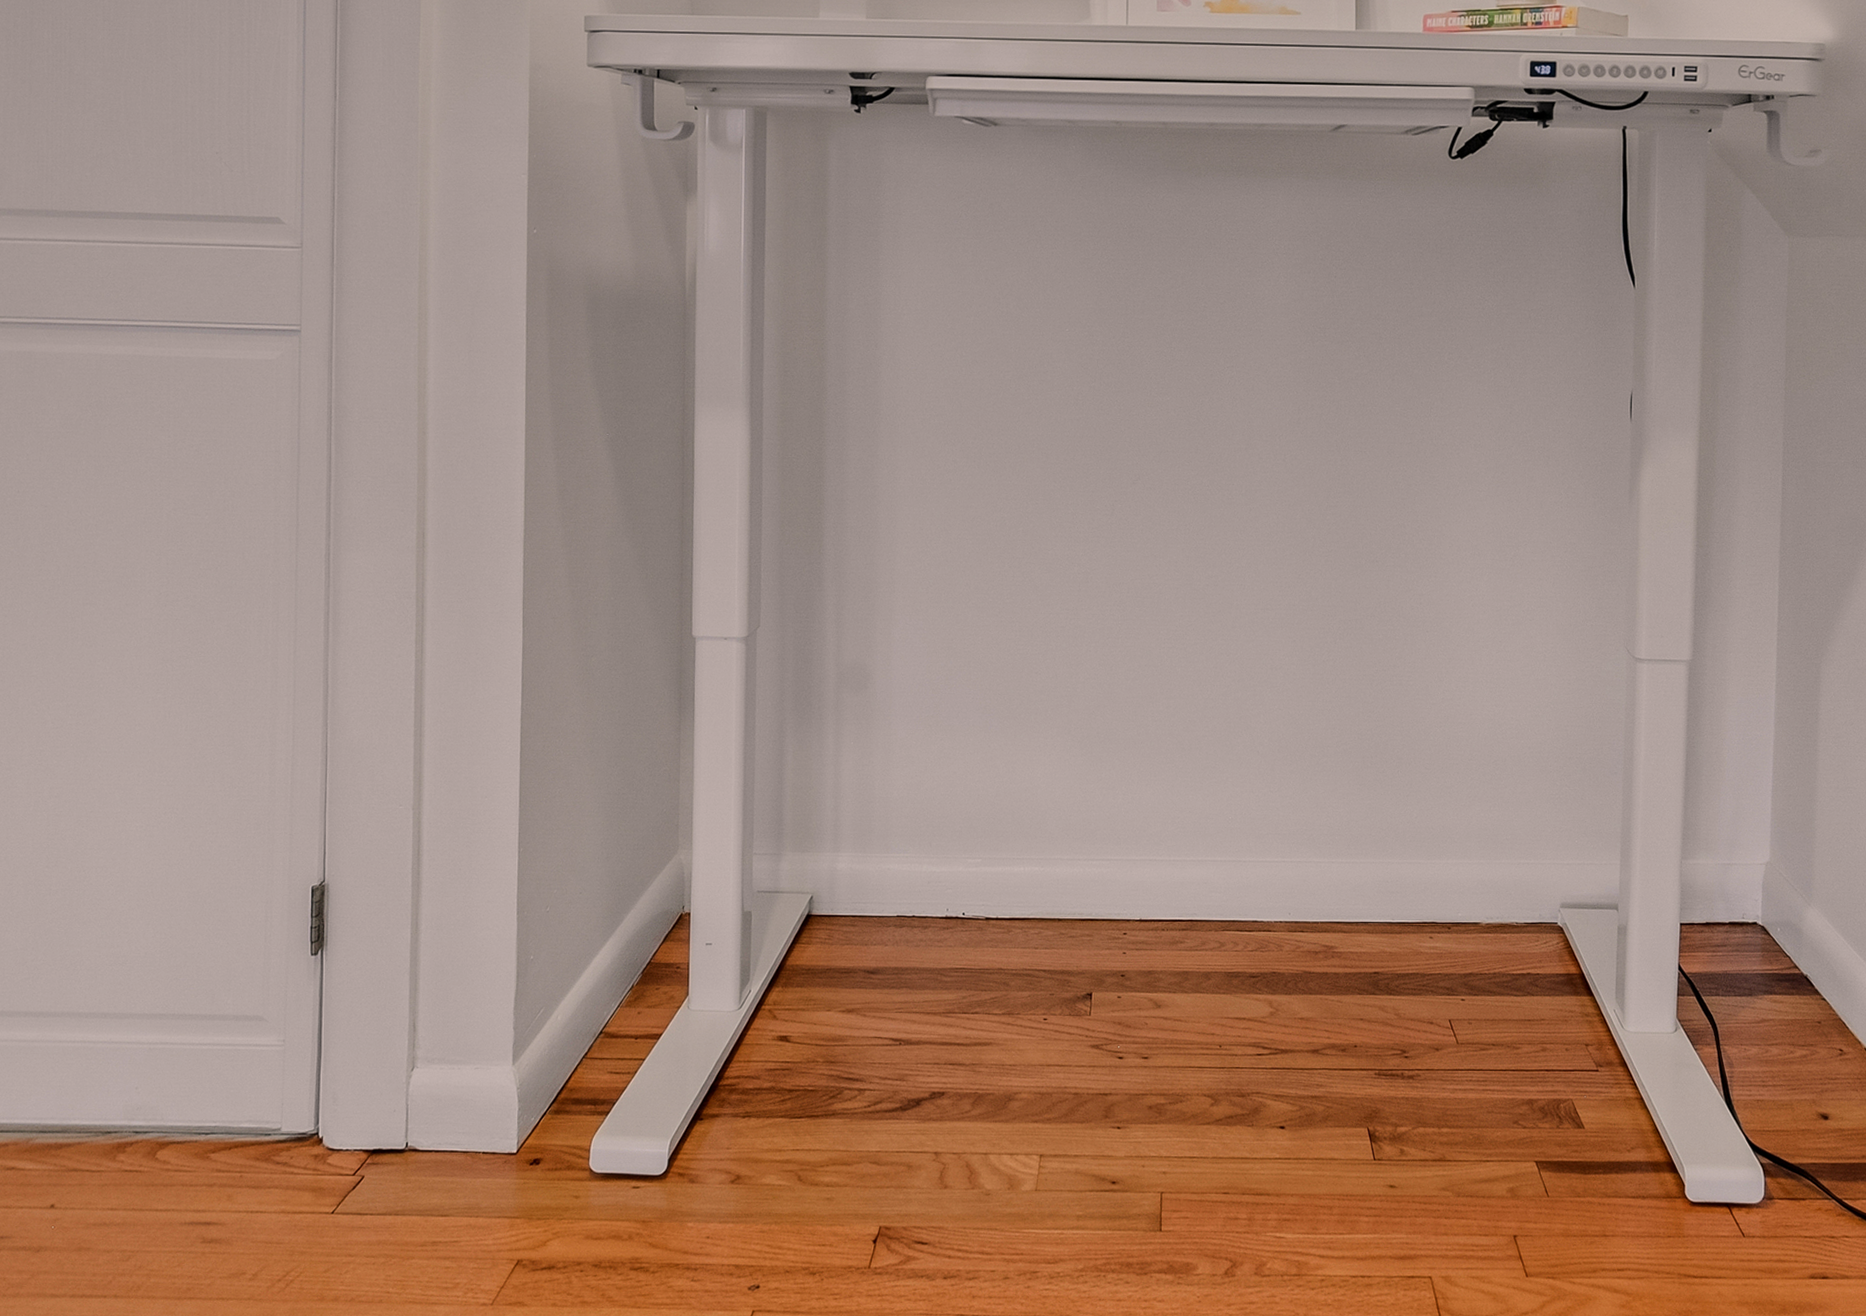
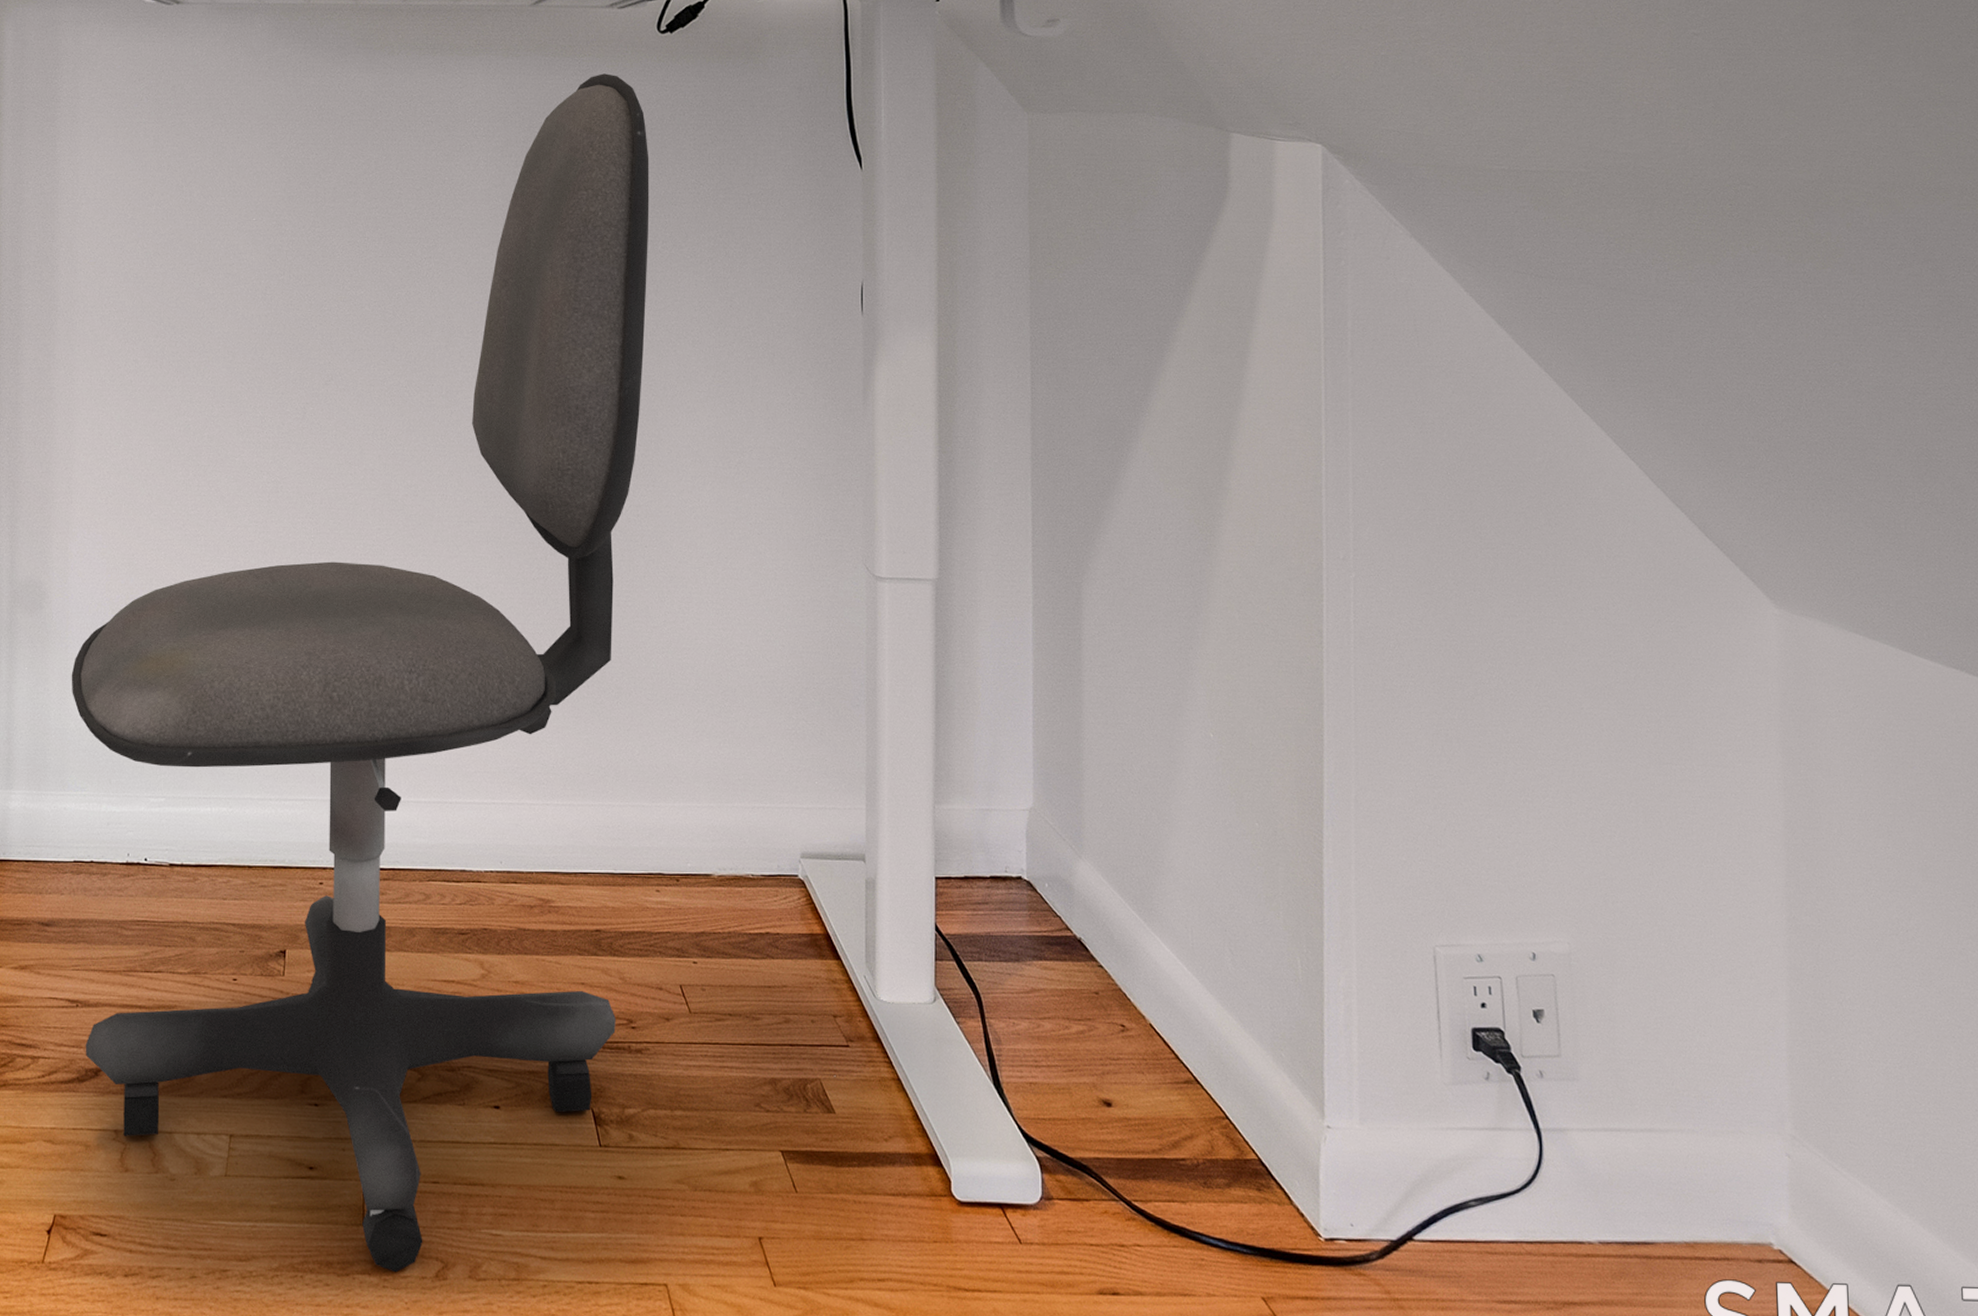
office chair: none [894,196,1439,1271] -> present [71,73,649,1273]

